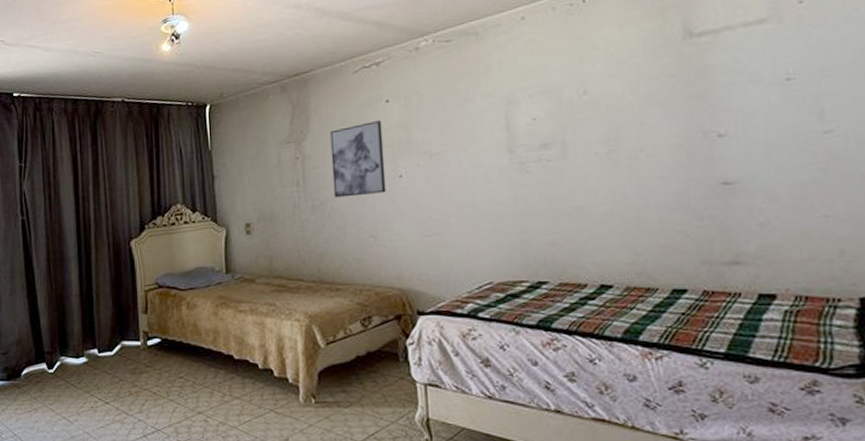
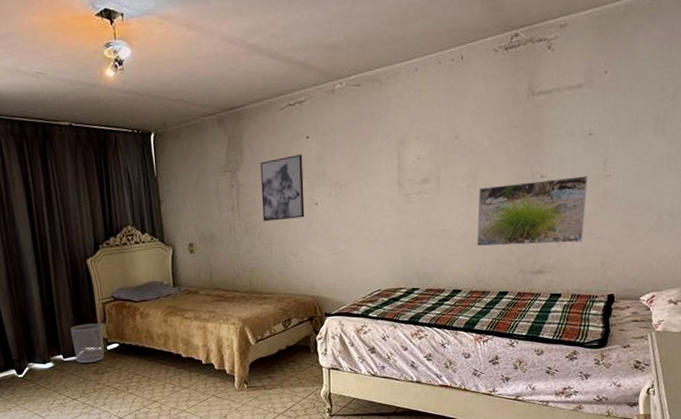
waste bin: none [108,313,144,360] -> present [70,323,105,363]
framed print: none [625,133,802,228] -> present [477,176,588,247]

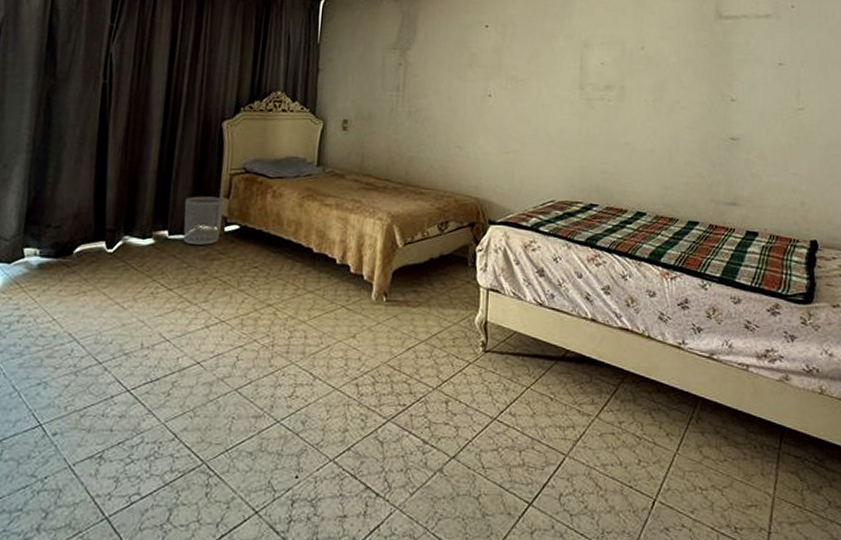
wall art: present [260,155,305,222] -> none [429,42,480,109]
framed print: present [477,176,588,247] -> none [663,103,780,176]

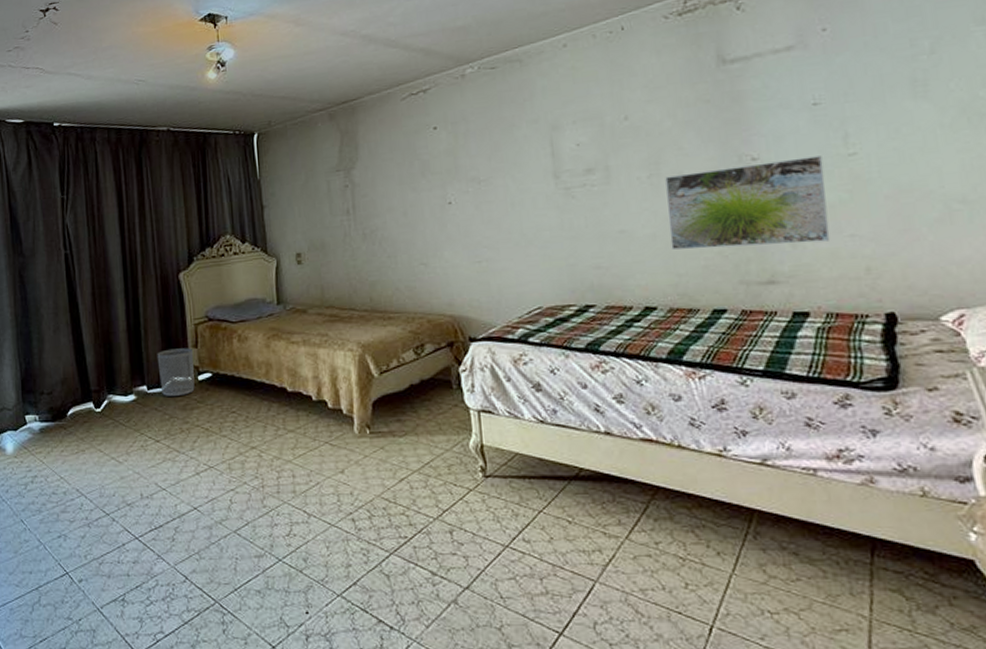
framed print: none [663,103,780,176] -> present [665,156,831,250]

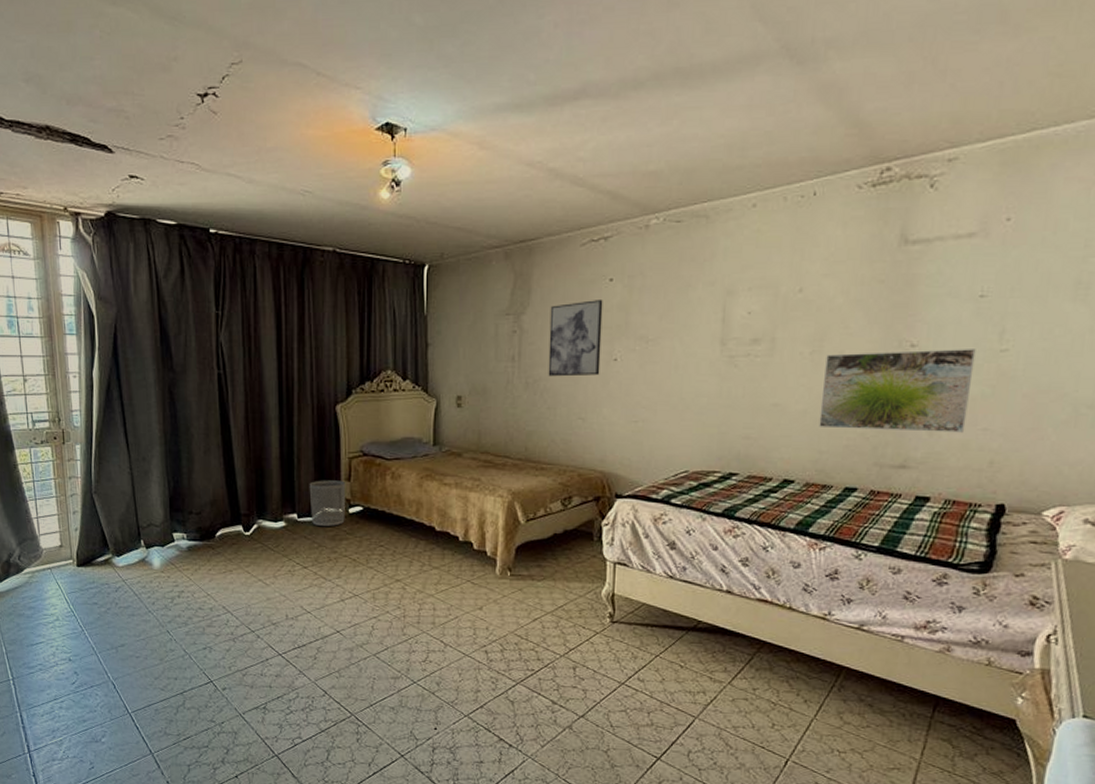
wall art: none [379,148,436,226] -> present [548,300,603,377]

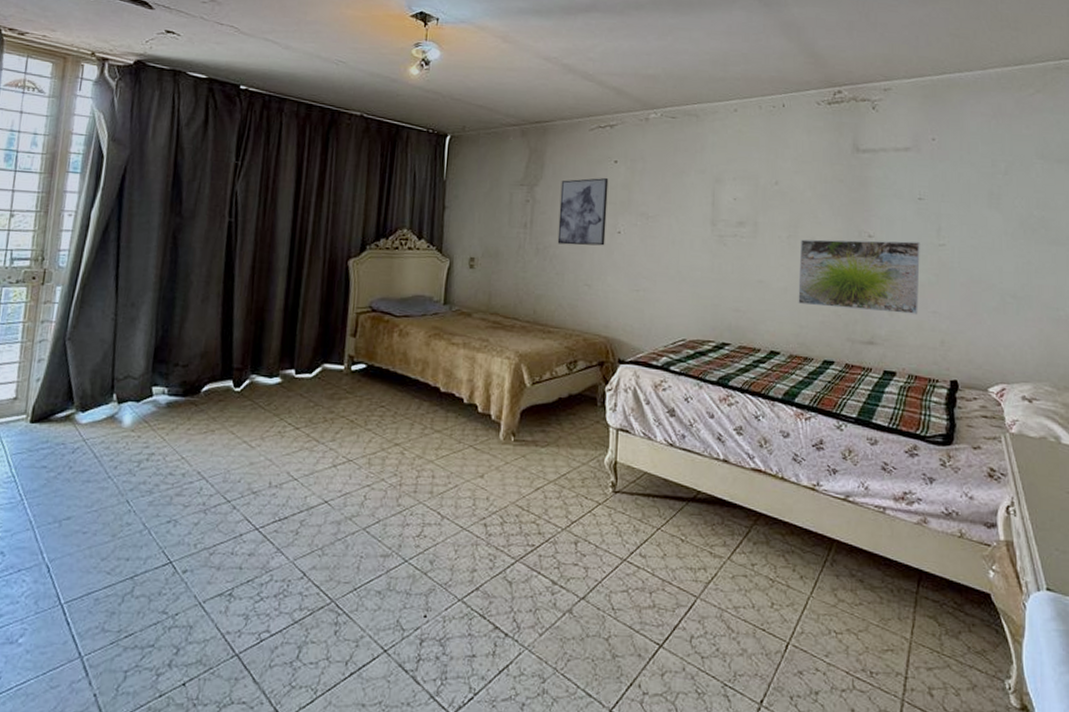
waste bin: present [309,480,346,526] -> none [310,335,351,384]

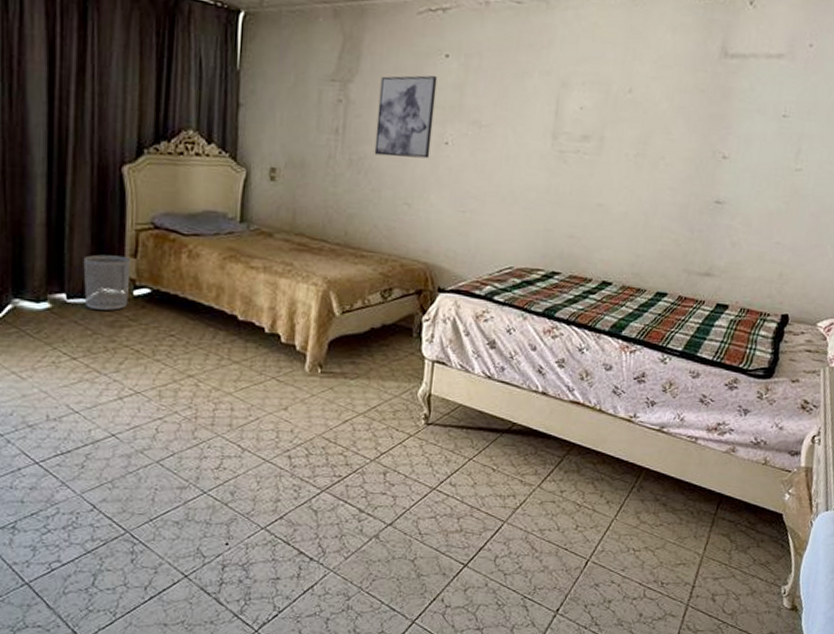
waste bin: none [310,335,351,384] -> present [83,254,131,311]
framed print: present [798,239,920,314] -> none [637,158,776,245]

